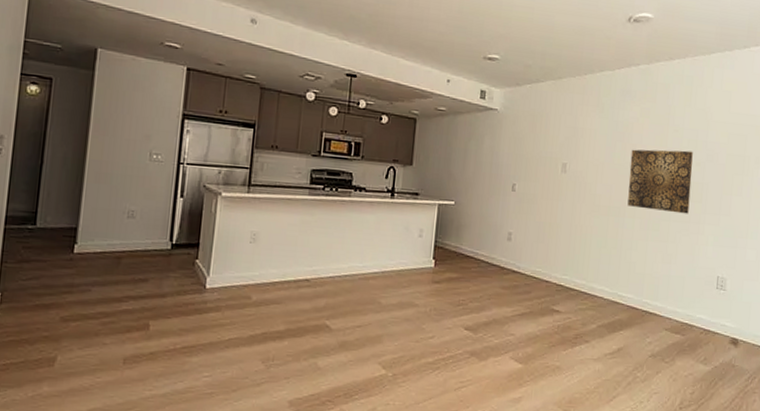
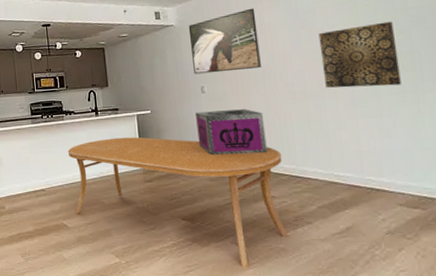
dining table: none [343,227,576,386] -> present [67,137,288,268]
decorative box: none [498,211,567,266] -> present [195,109,268,156]
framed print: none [508,109,581,174] -> present [188,8,261,75]

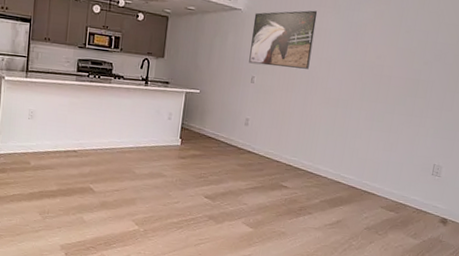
dining table: present [67,137,288,268] -> none [104,110,305,246]
decorative box: present [195,109,268,156] -> none [236,100,299,149]
wall art: present [318,21,401,88] -> none [355,48,422,108]

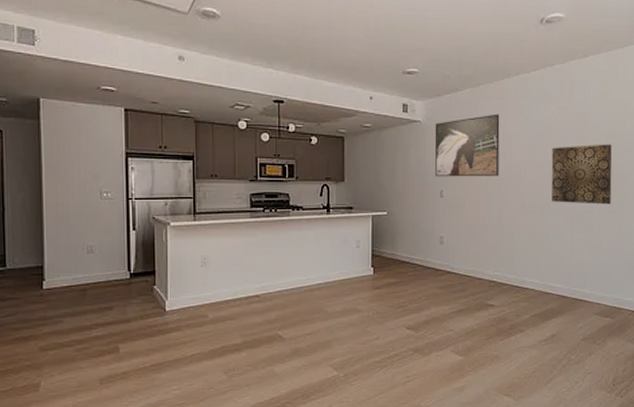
wall art: none [355,48,422,108] -> present [551,144,612,205]

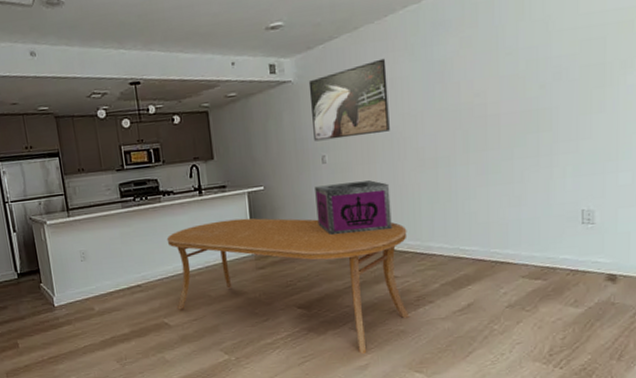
dining table: none [291,239,507,376] -> present [166,218,409,354]
decorative box: none [432,217,495,263] -> present [315,180,392,236]
wall art: present [551,144,612,205] -> none [454,73,536,153]

